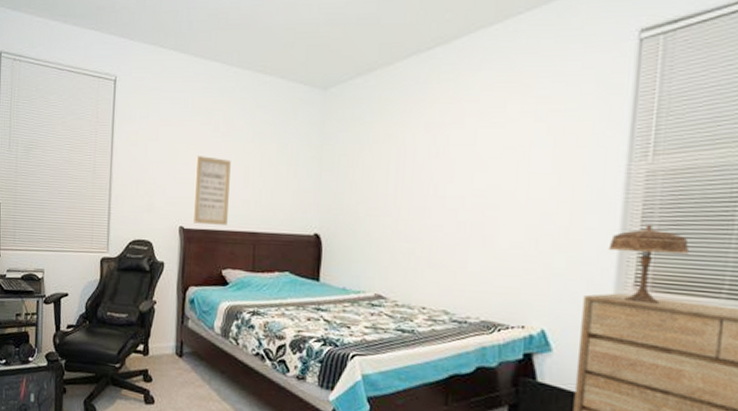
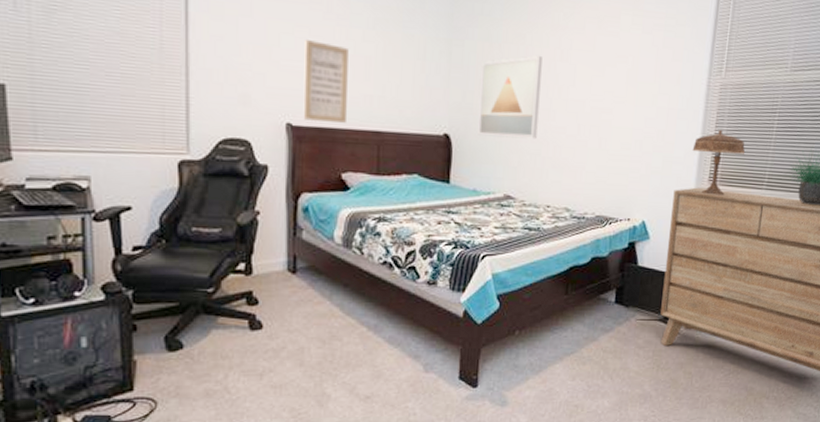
wall art: none [348,153,416,238] -> present [478,55,543,139]

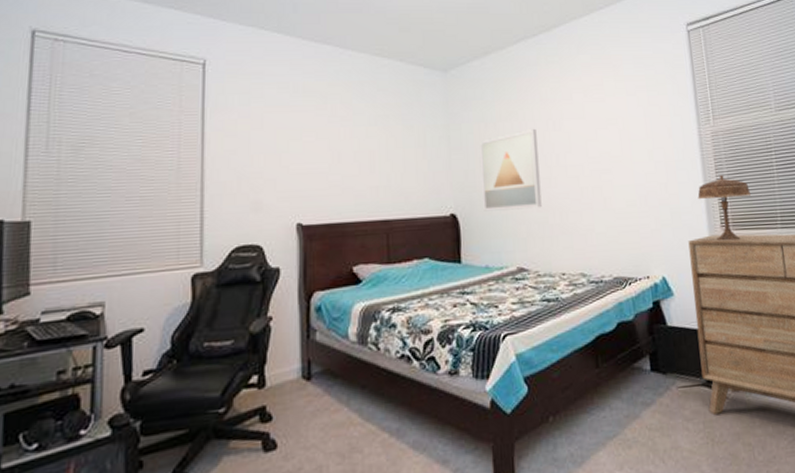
wall art: present [303,40,349,123] -> none [312,143,354,218]

